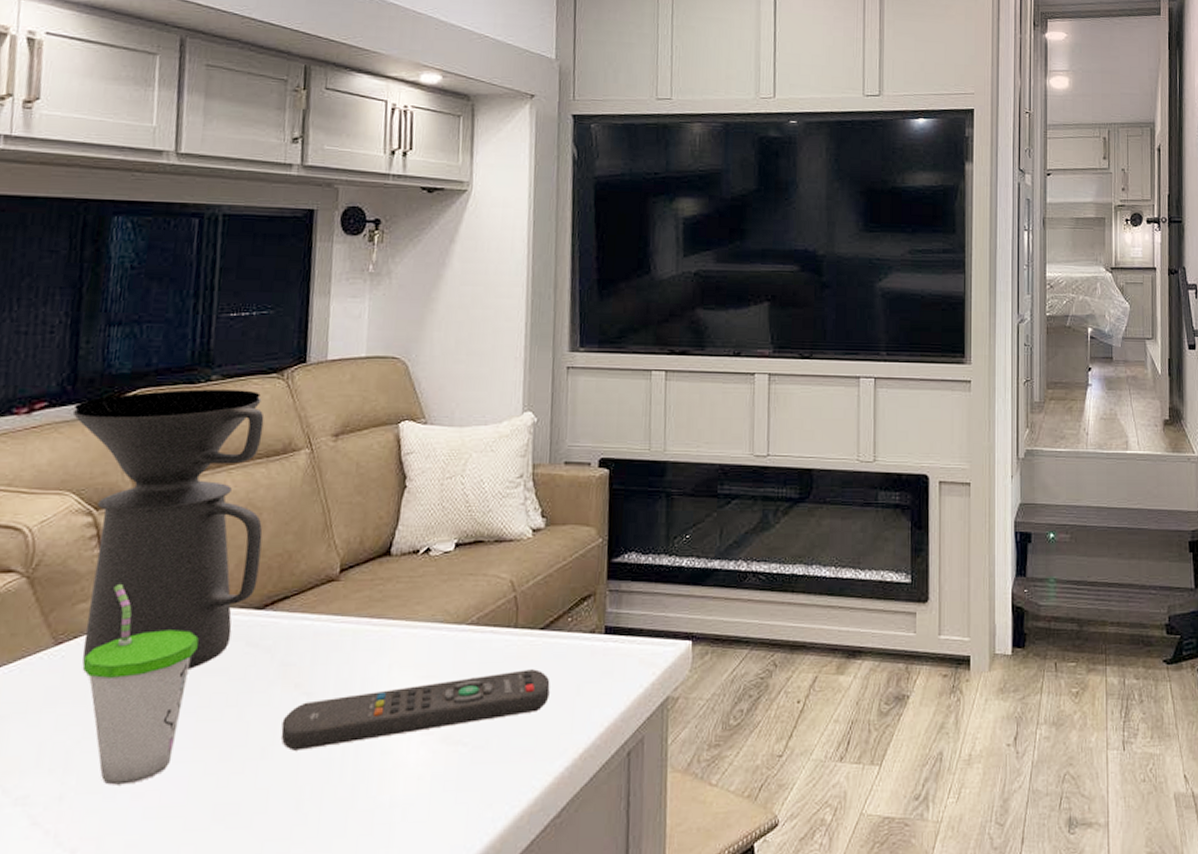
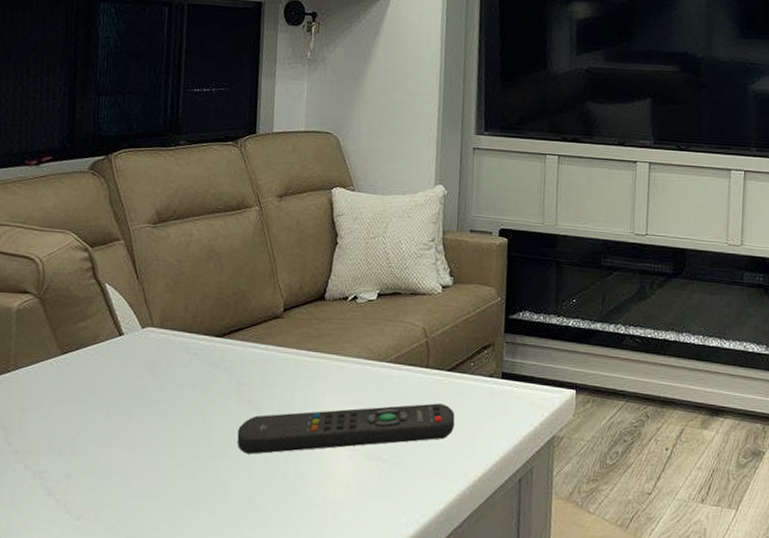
coffee maker: present [72,389,265,675] -> none [71,151,223,382]
cup: present [82,583,199,785] -> none [82,308,172,470]

